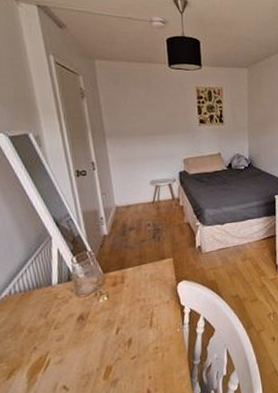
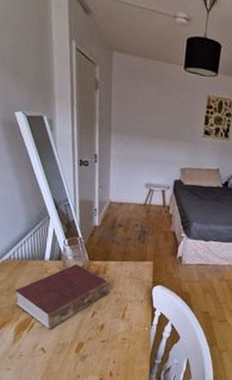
book: none [22,280,131,362] -> present [15,264,110,330]

